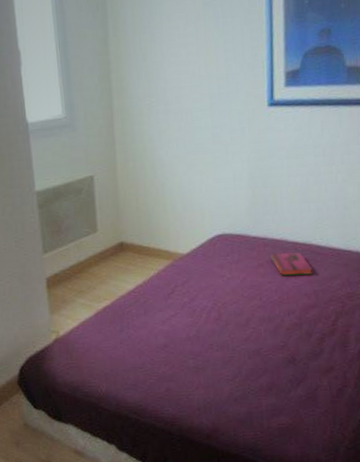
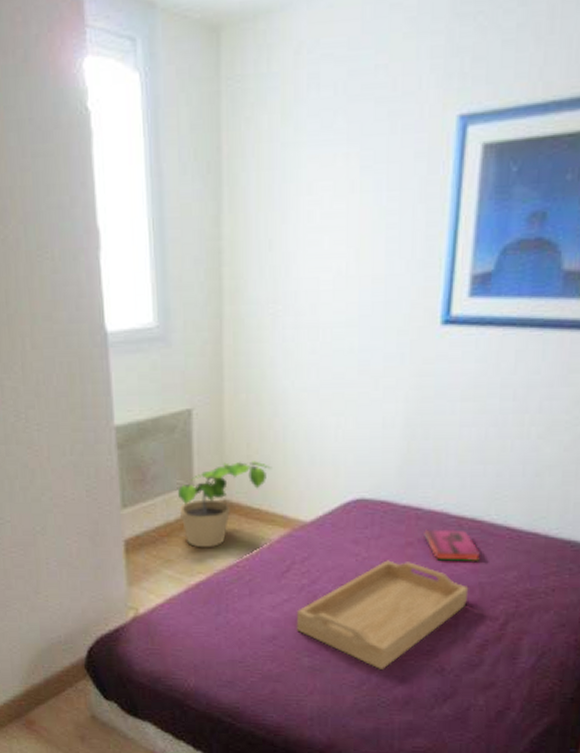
potted plant: none [86,211,156,280] -> present [178,461,272,548]
serving tray: none [181,278,307,364] -> present [296,560,469,669]

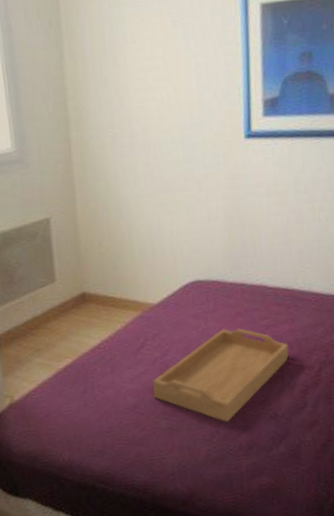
potted plant: present [178,461,272,548] -> none [42,257,122,336]
hardback book: present [424,529,480,562] -> none [249,299,294,325]

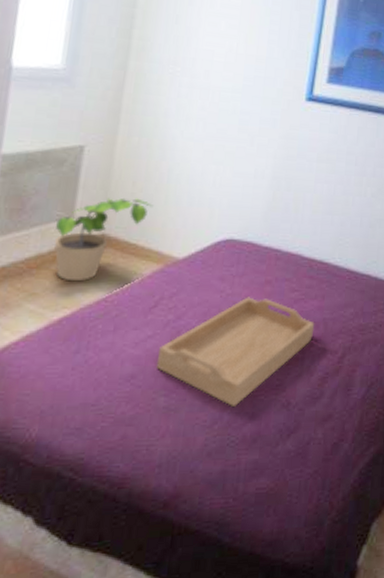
potted plant: none [42,257,122,336] -> present [54,197,154,282]

